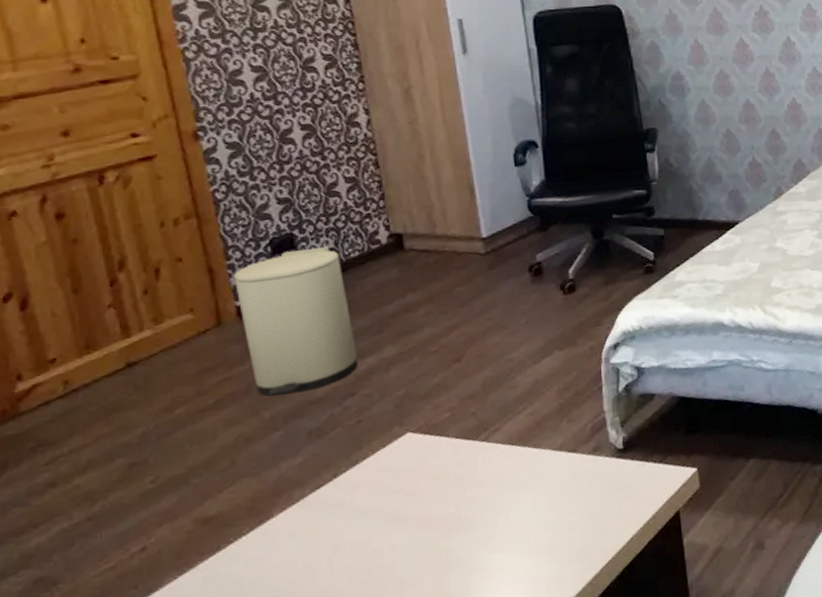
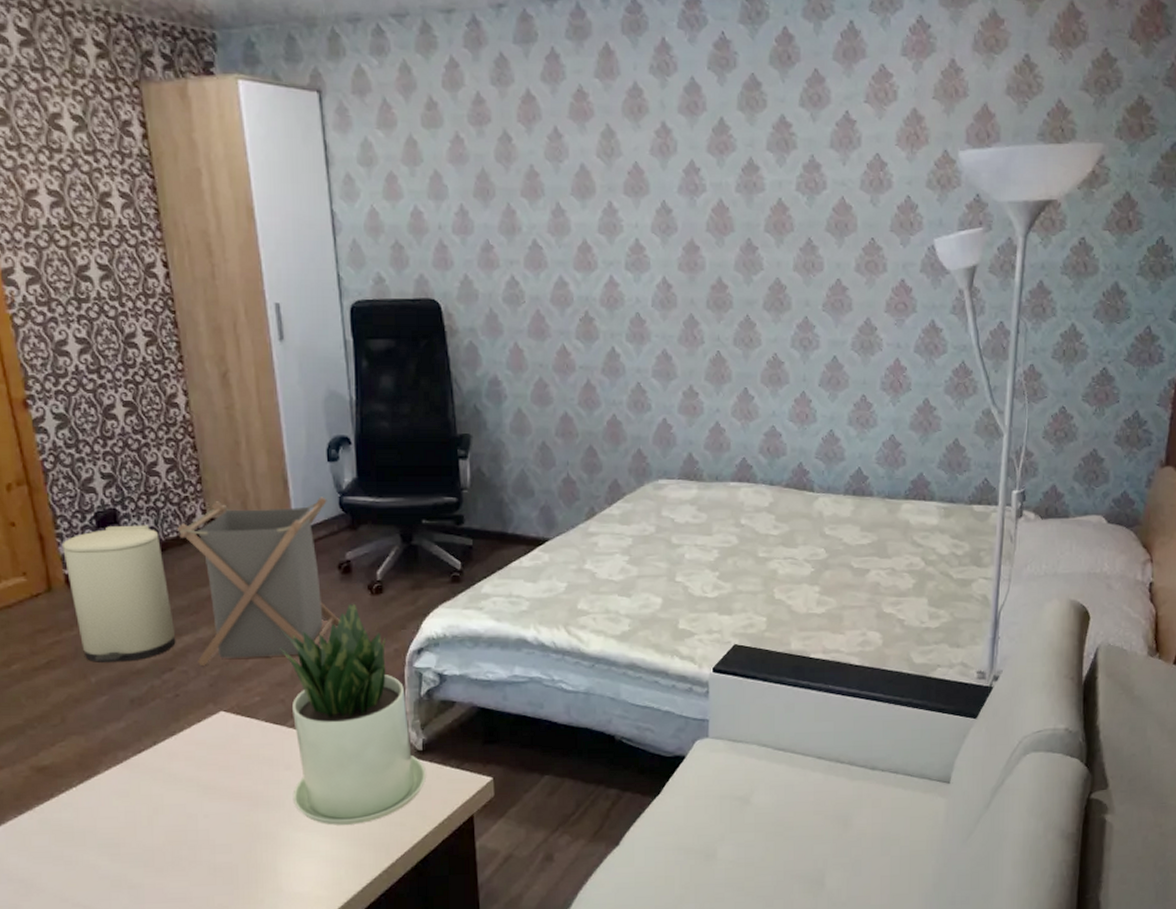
laundry basket: none [359,201,532,388] -> present [177,497,340,667]
planter: none [468,305,628,541] -> present [278,603,426,825]

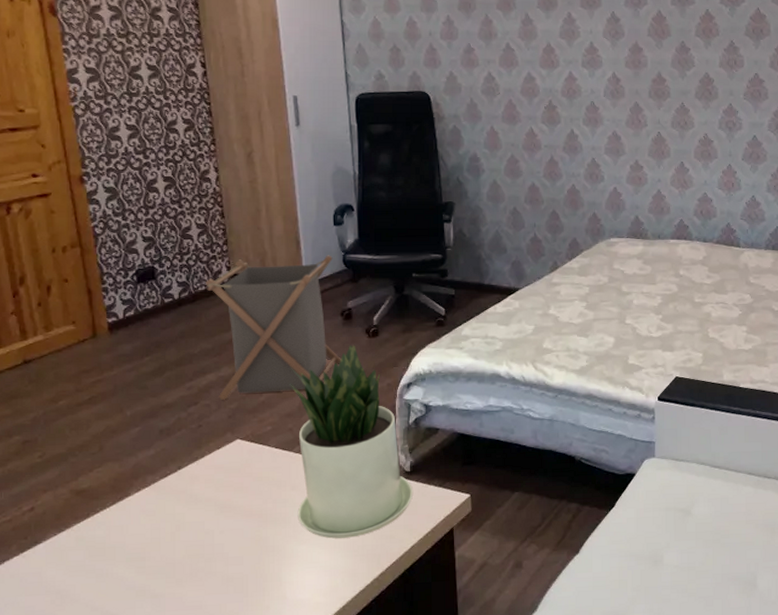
pedal bin: present [63,525,176,662] -> none [108,280,201,398]

